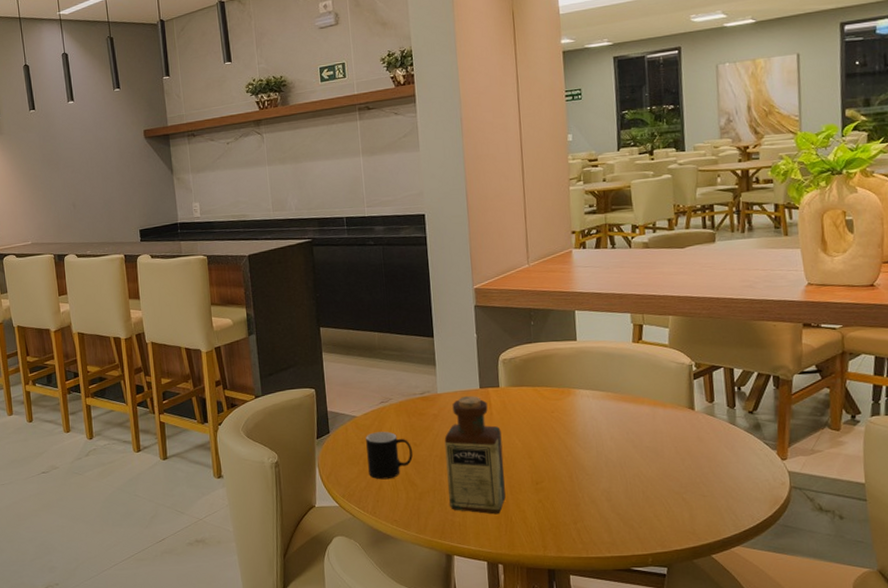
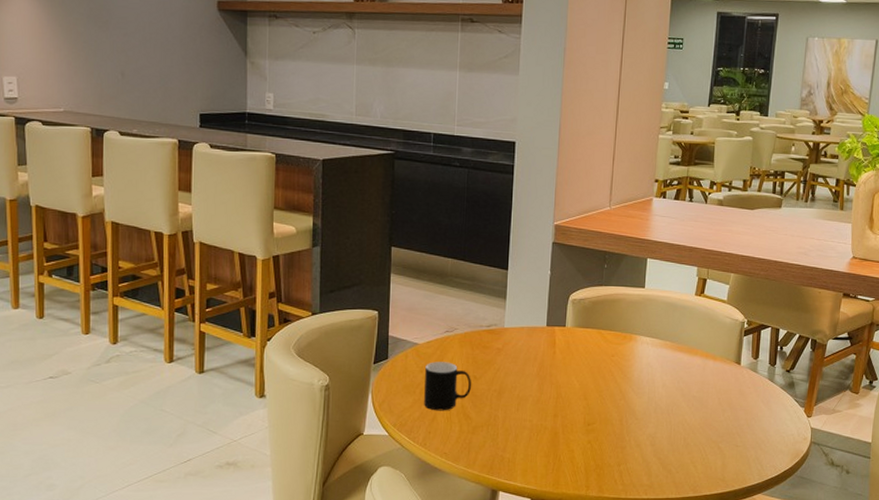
bottle: present [444,396,506,515] -> none [502,333,561,453]

